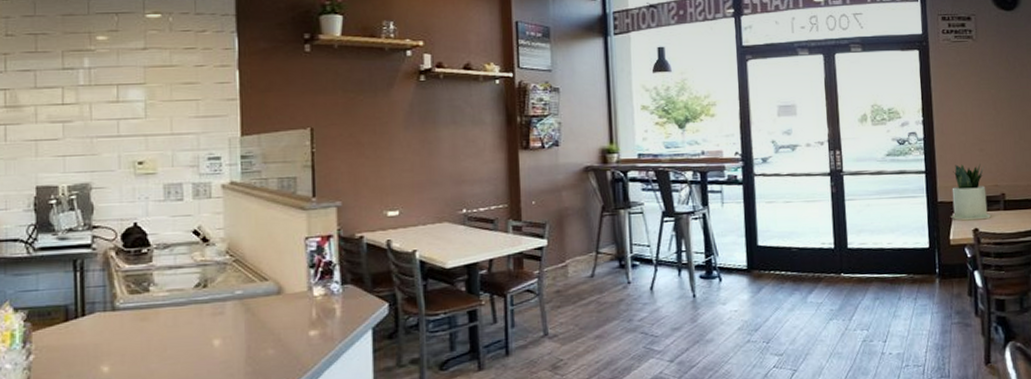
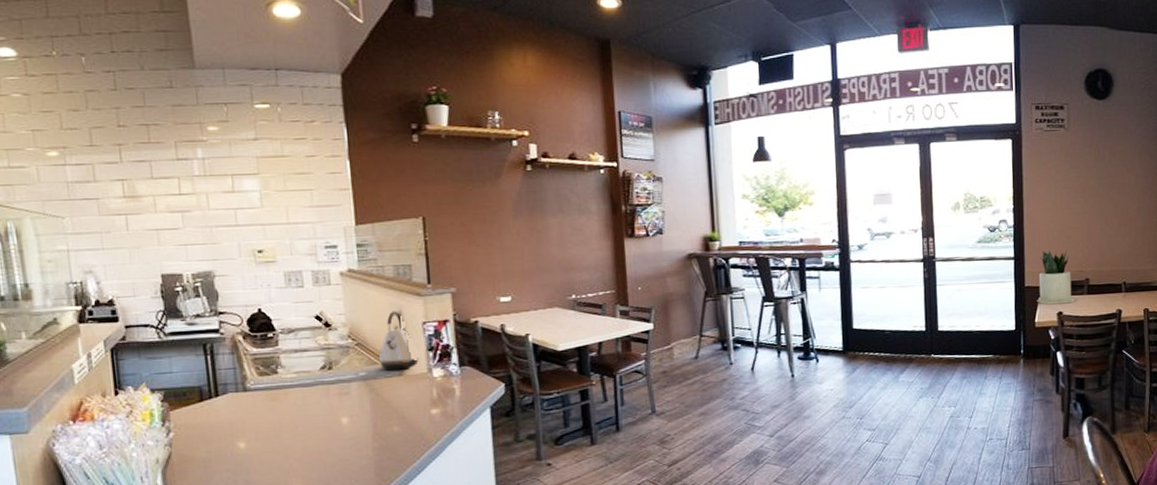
kettle: none [256,225,299,289] -> present [378,310,419,371]

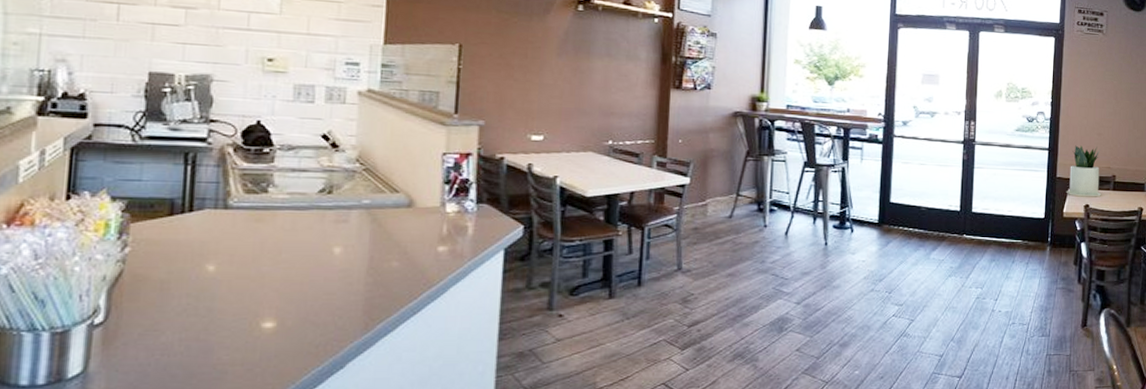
kettle: present [378,310,419,371] -> none [386,138,432,201]

